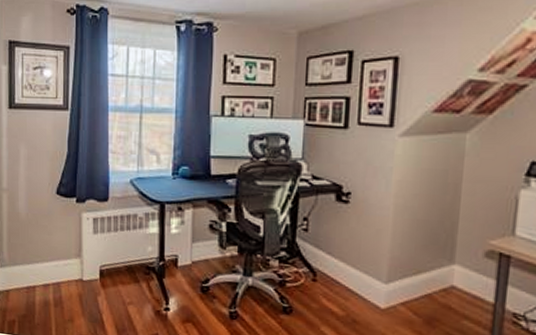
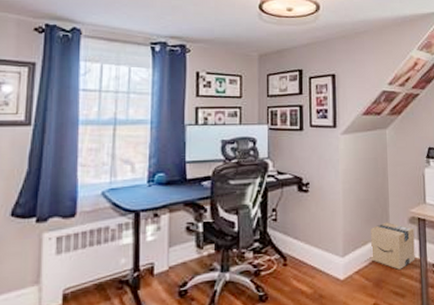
cardboard box: none [423,251,491,311] -> present [370,222,415,270]

